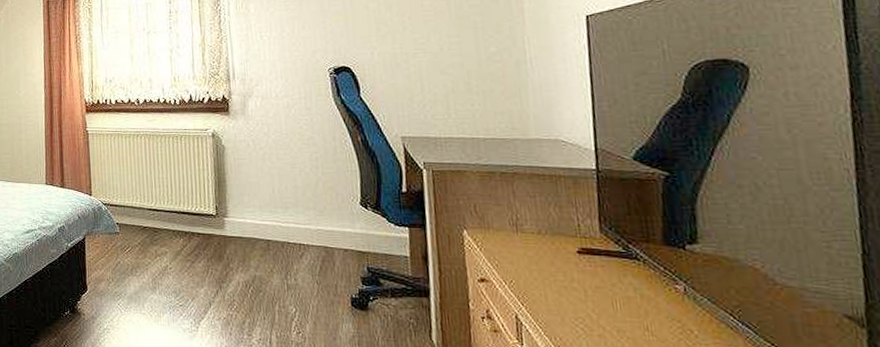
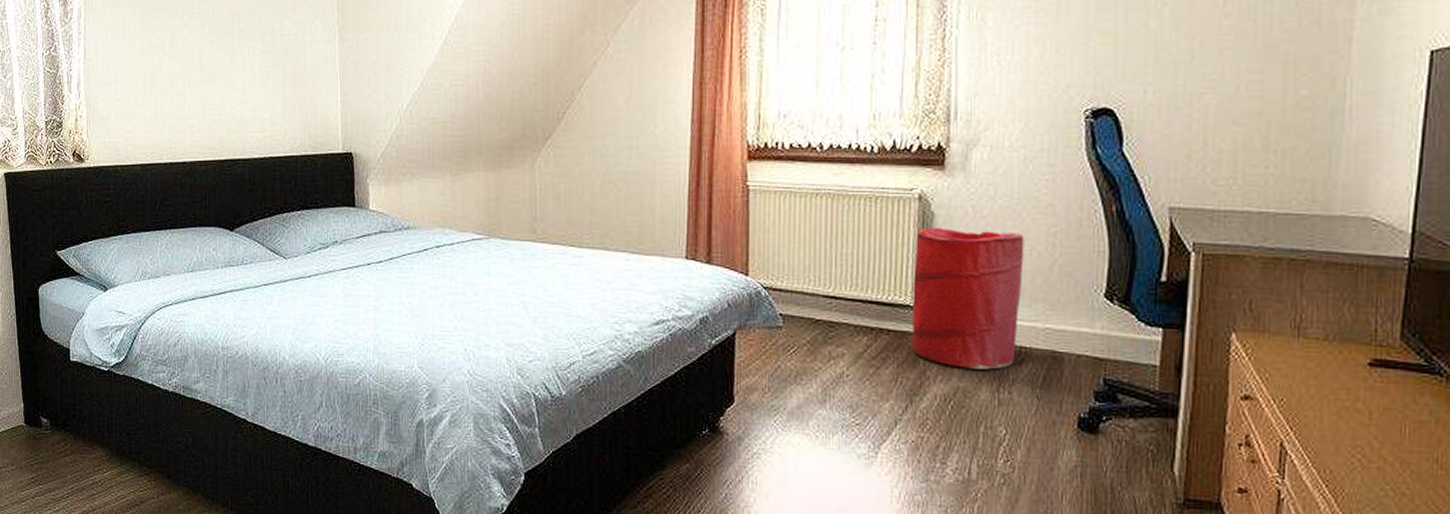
laundry hamper: none [213,156,297,262] -> present [912,227,1024,370]

